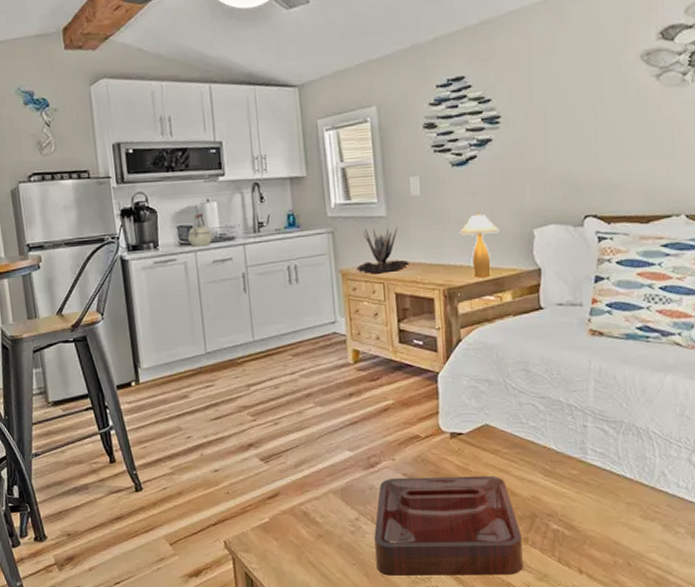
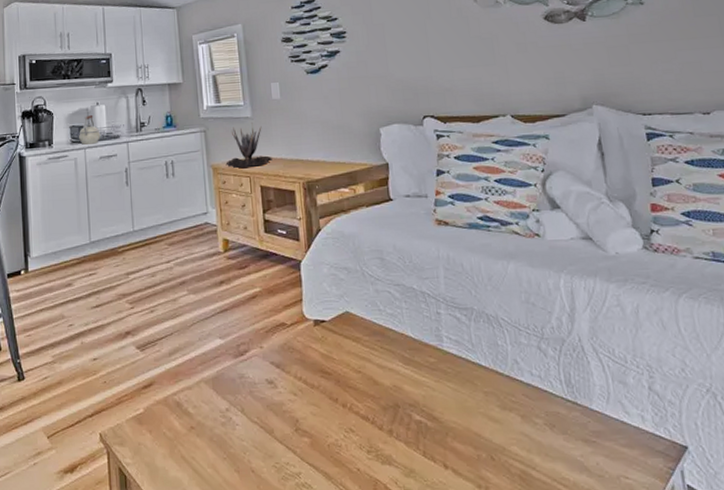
decorative tray: present [374,475,523,576] -> none [244,363,390,471]
table lamp: present [461,211,498,278] -> none [316,112,349,172]

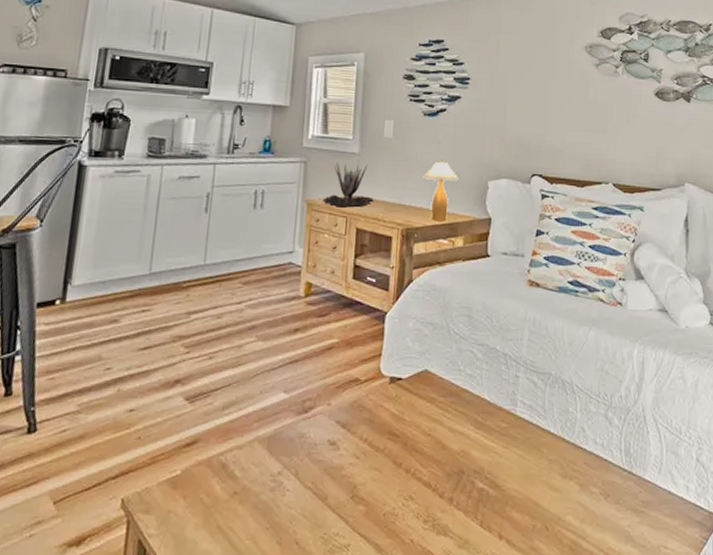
kettle: present [79,114,101,146] -> none [157,127,184,162]
table lamp: none [316,112,349,172] -> present [424,158,458,222]

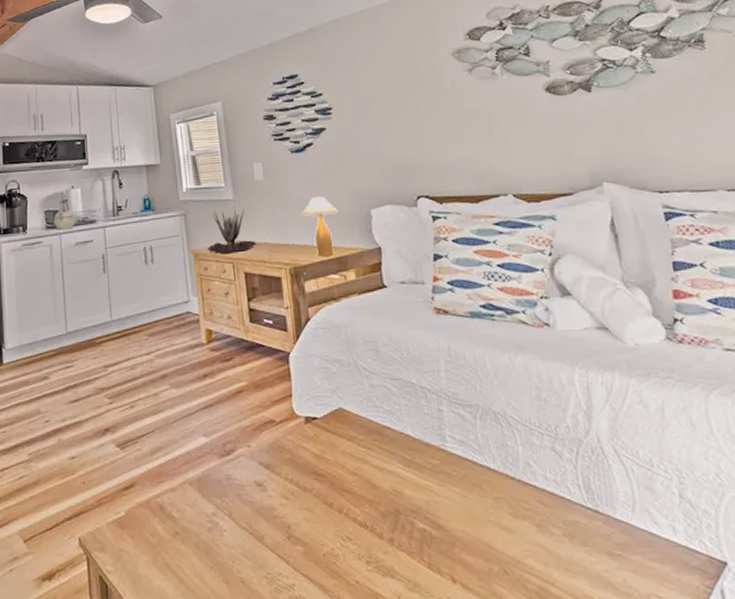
kettle: none [157,127,184,162] -> present [54,198,76,231]

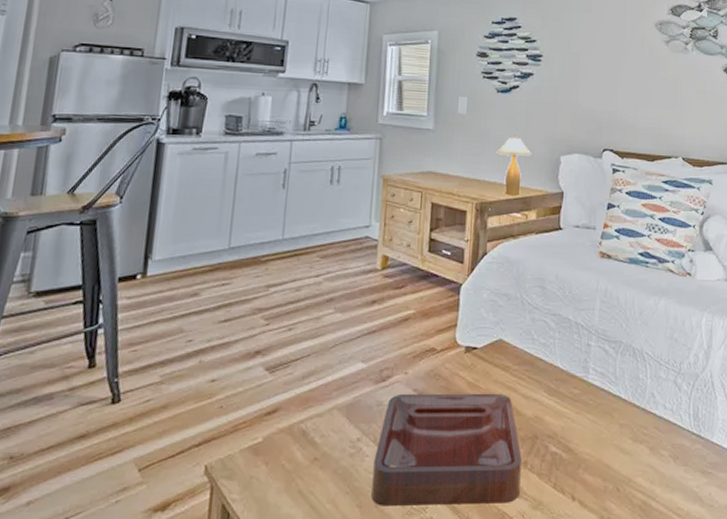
kettle: present [54,198,76,231] -> none [234,105,261,139]
plant: present [207,205,257,254] -> none [398,135,448,183]
decorative tray: none [232,465,392,583] -> present [371,393,522,506]

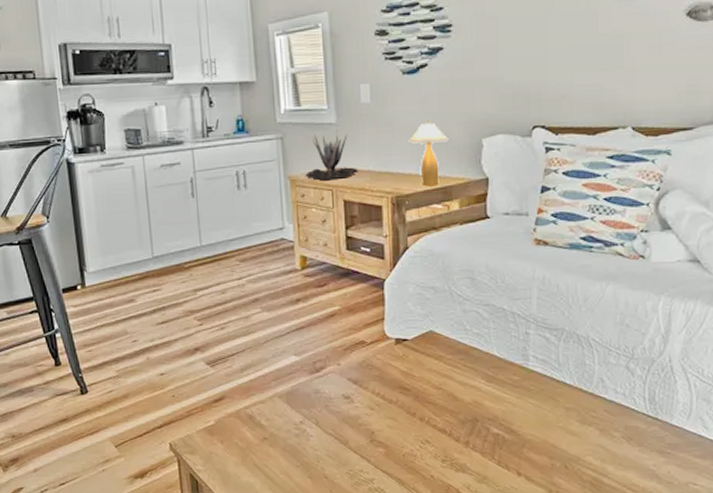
decorative tray: present [371,393,522,506] -> none [318,380,463,477]
plant: none [398,135,448,183] -> present [305,130,358,181]

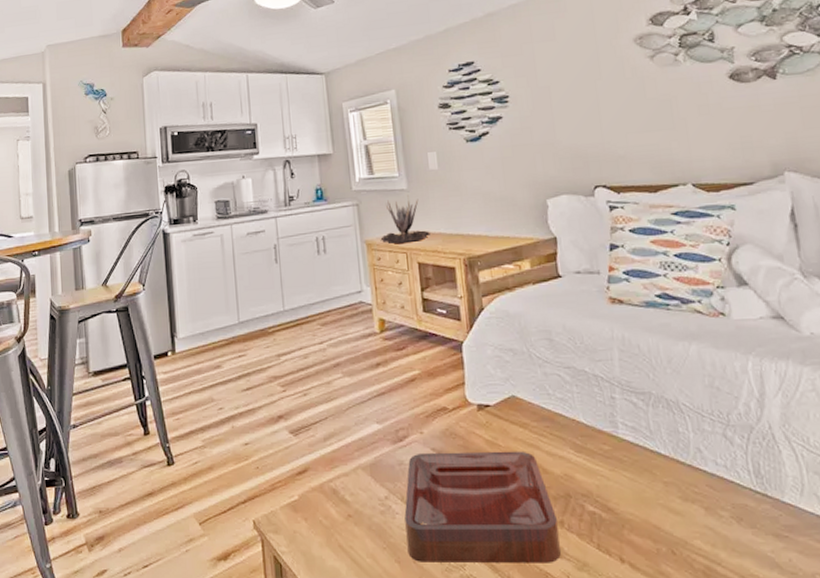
decorative tray: none [318,380,463,477] -> present [404,451,561,563]
table lamp: present [410,119,447,187] -> none [477,183,513,247]

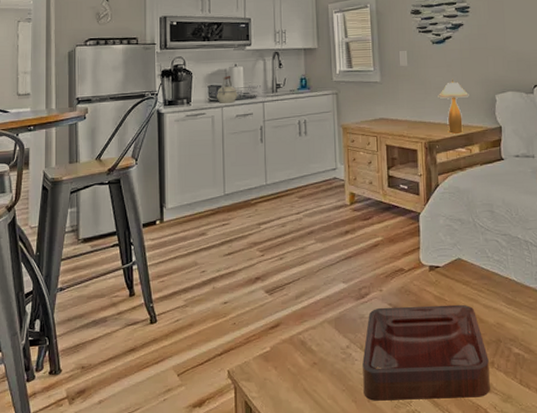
kettle: none [224,188,247,221] -> present [217,75,238,104]
plant: present [380,195,431,244] -> none [355,87,398,129]
table lamp: none [477,183,513,247] -> present [439,79,468,134]

